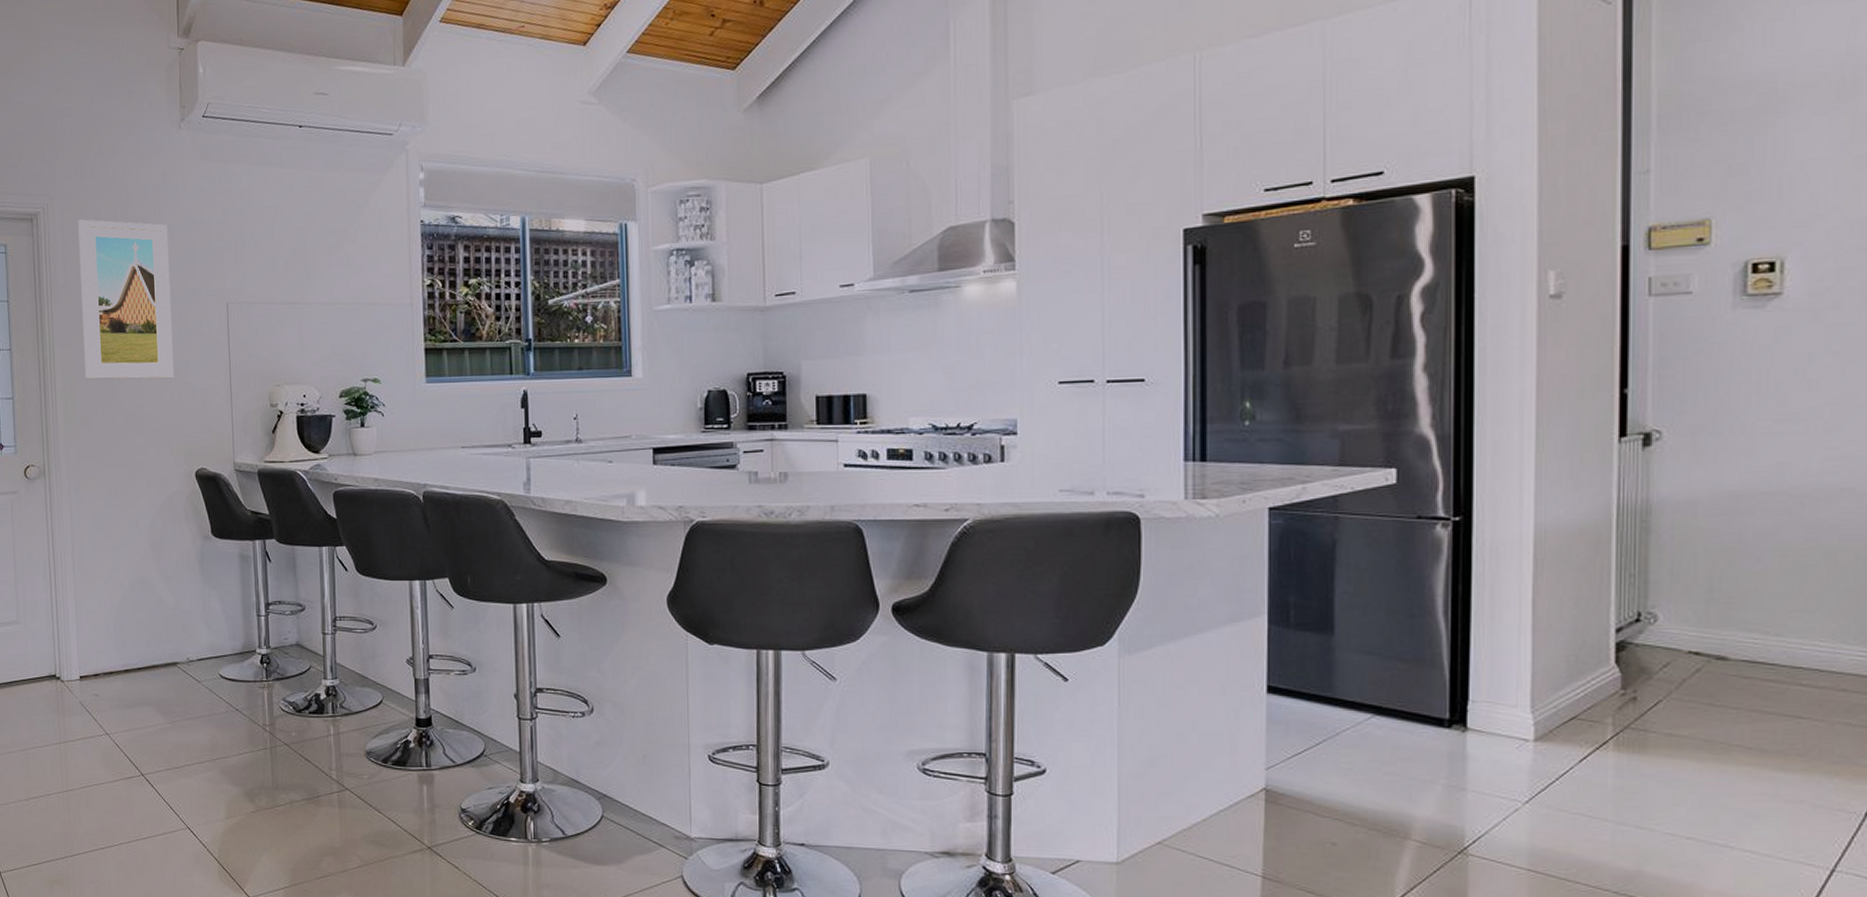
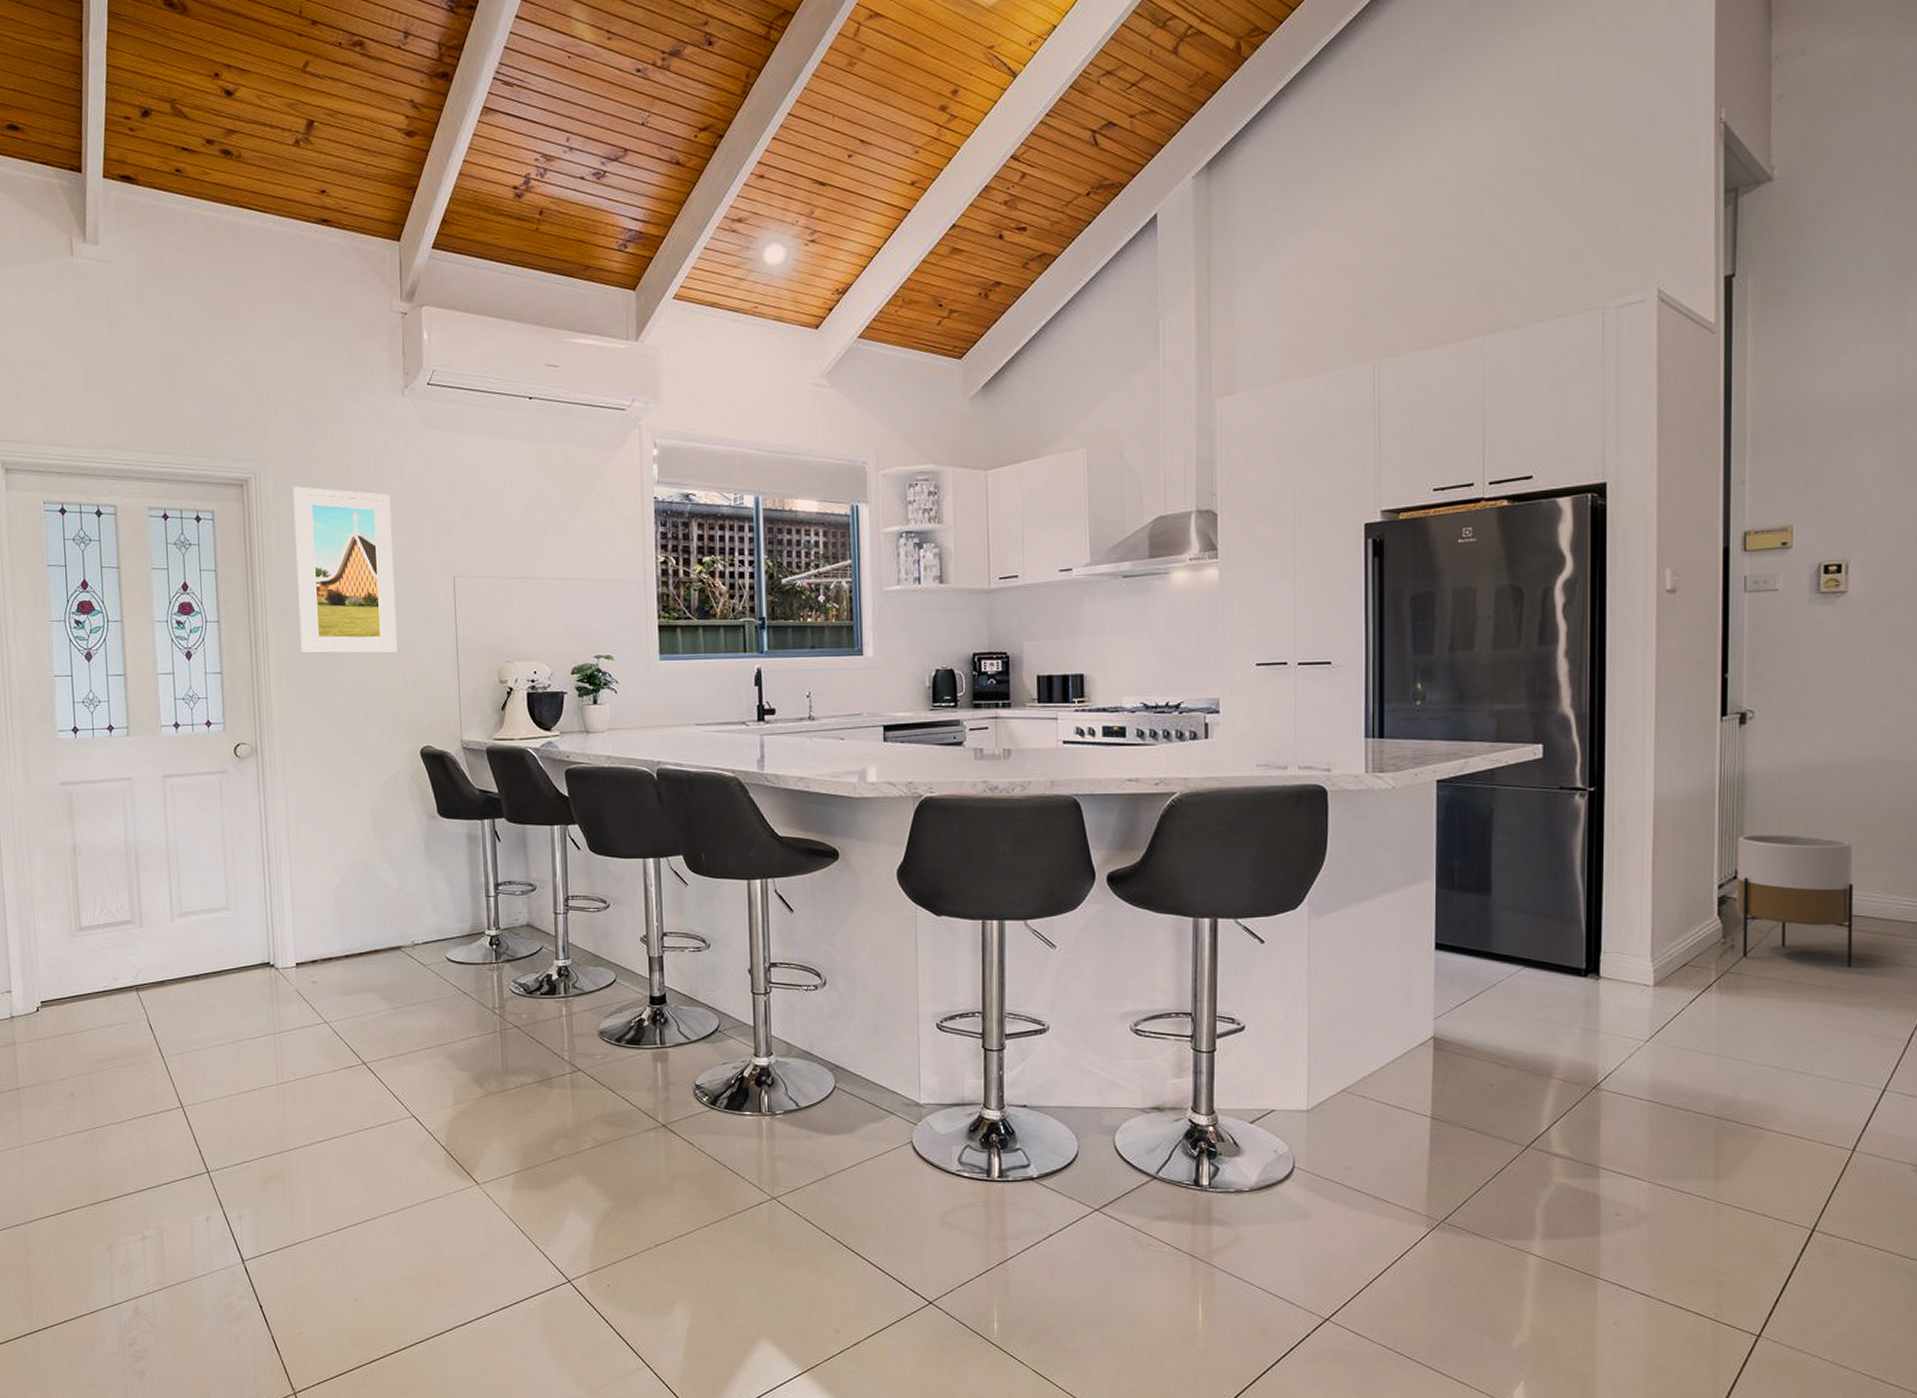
planter: none [1639,572,1791,727] -> present [1736,834,1853,968]

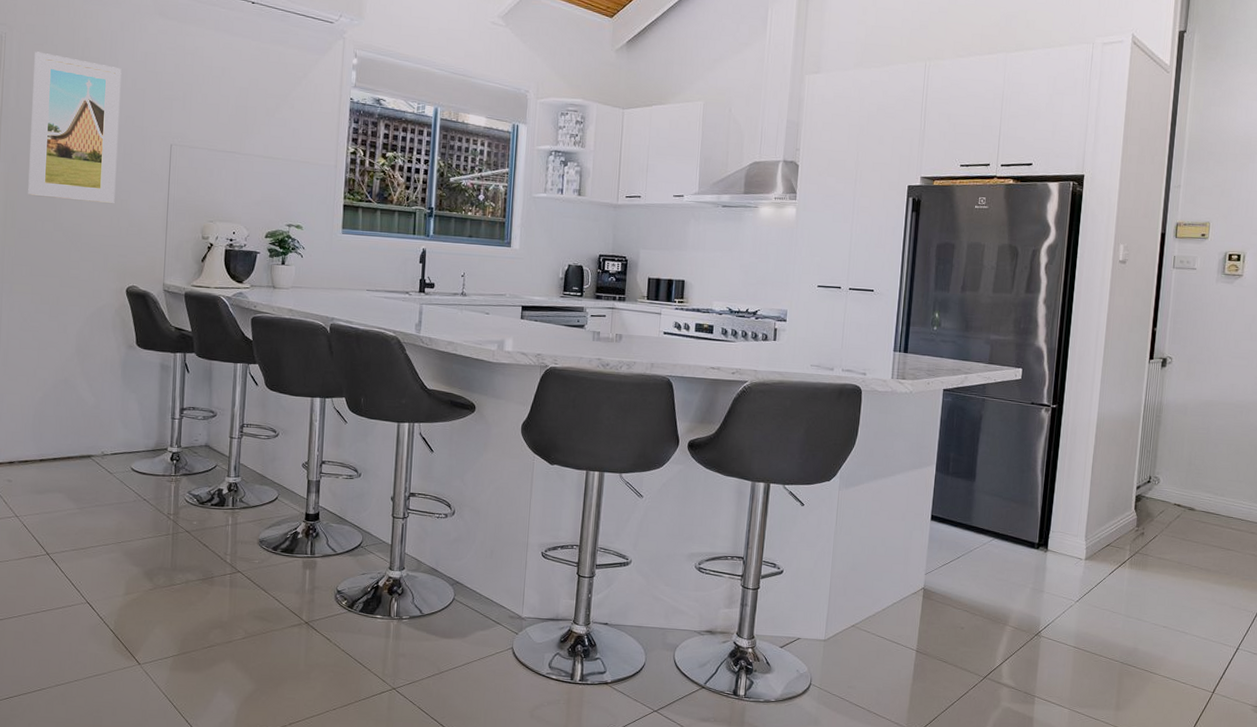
planter: present [1736,834,1853,968] -> none [1147,450,1232,555]

